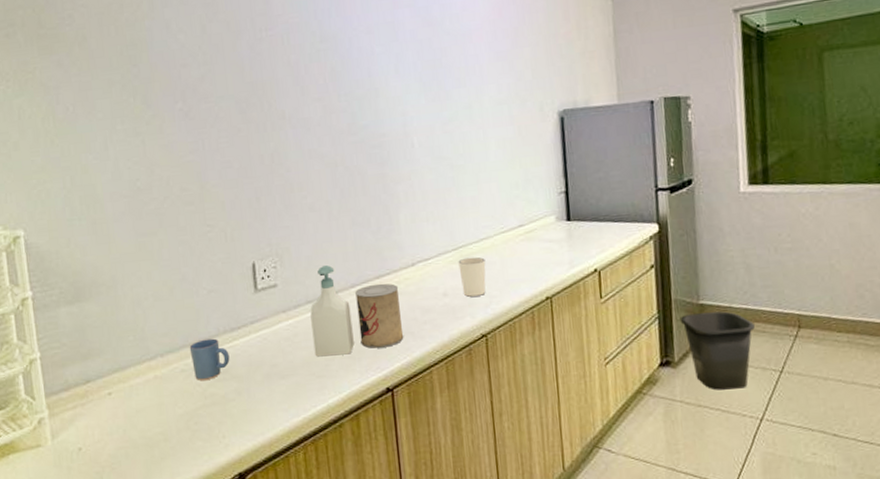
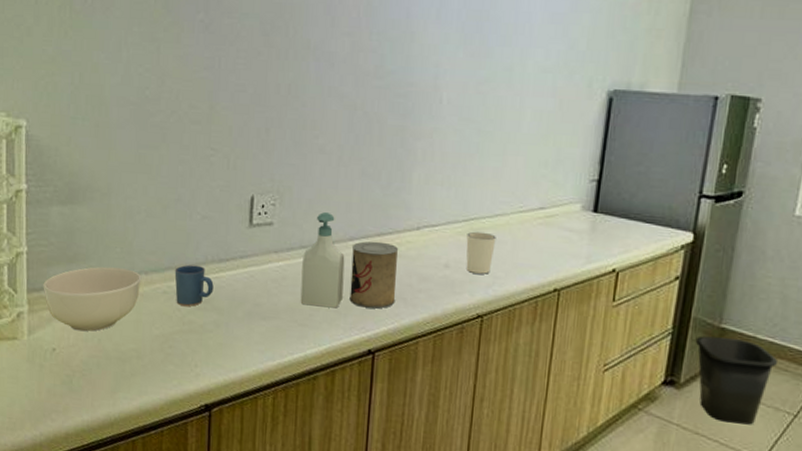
bowl: none [60,355,158,426] -> present [43,266,142,332]

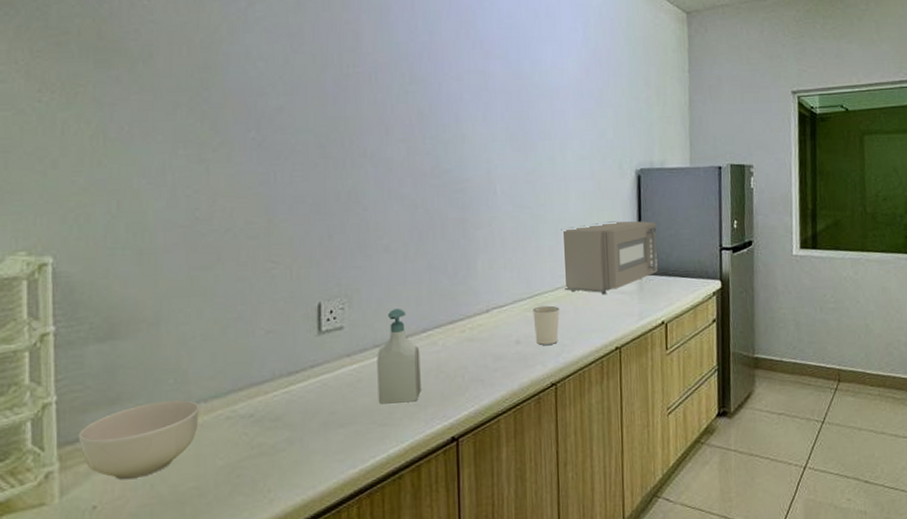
mug: present [174,265,214,306] -> none [238,383,284,429]
tin can: present [349,241,399,309] -> none [426,329,473,396]
microwave: none [502,147,624,229] -> present [561,221,658,294]
waste bin: present [695,336,777,425] -> none [736,365,801,440]

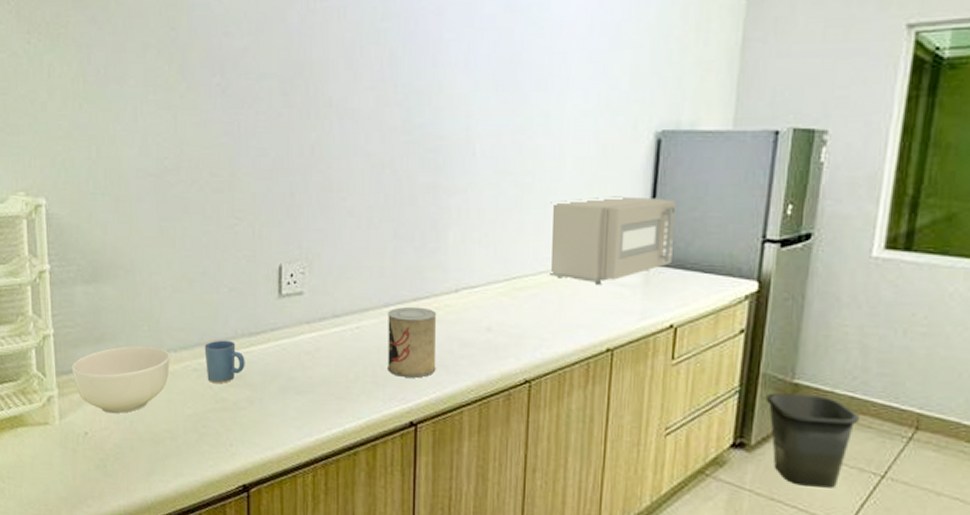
mug: none [238,383,284,429] -> present [204,340,245,383]
soap bottle: present [377,309,421,404] -> none [336,279,381,379]
tin can: none [426,329,473,396] -> present [387,306,437,378]
cup: present [533,305,560,345] -> none [509,291,541,336]
waste bin: none [736,365,801,440] -> present [765,393,859,488]

